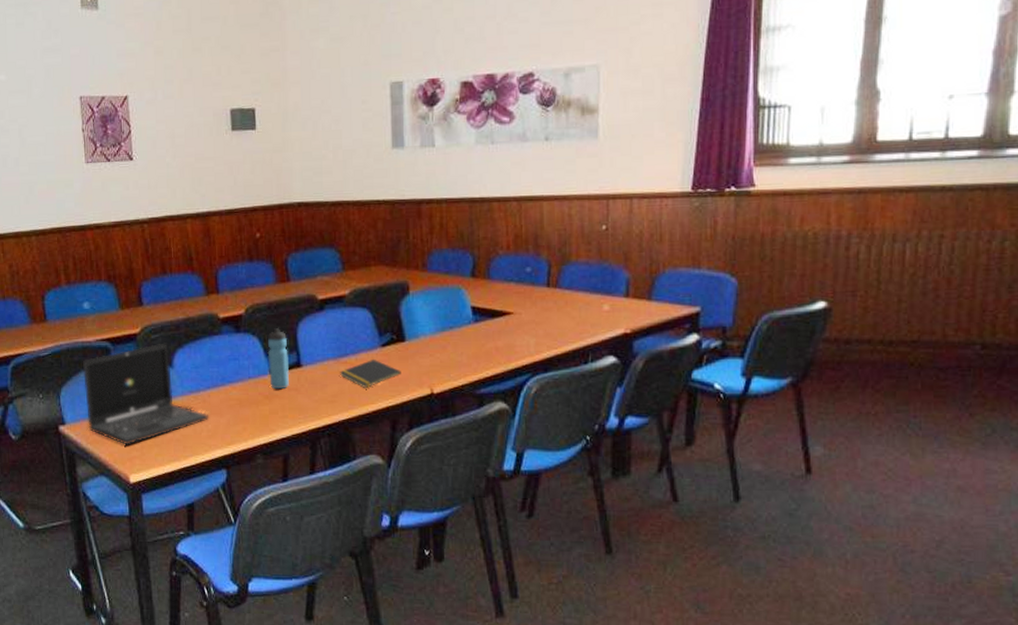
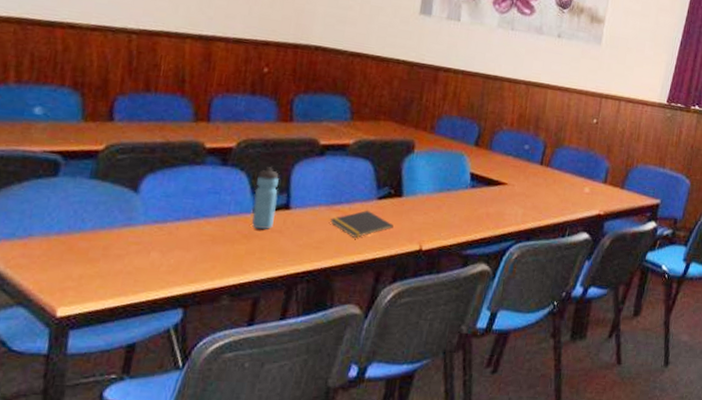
laptop: present [83,343,209,445] -> none [11,164,174,274]

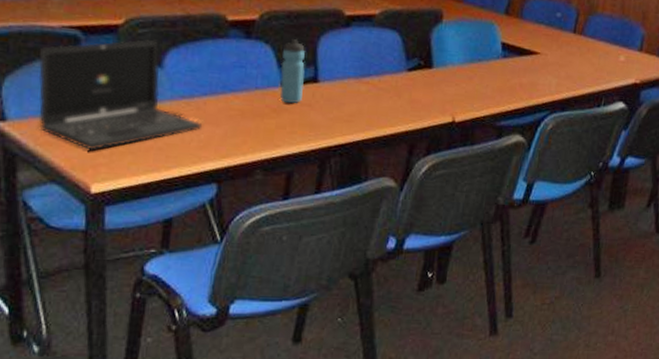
laptop: none [11,164,174,274] -> present [38,39,203,151]
notepad: present [330,210,394,238] -> none [360,82,425,110]

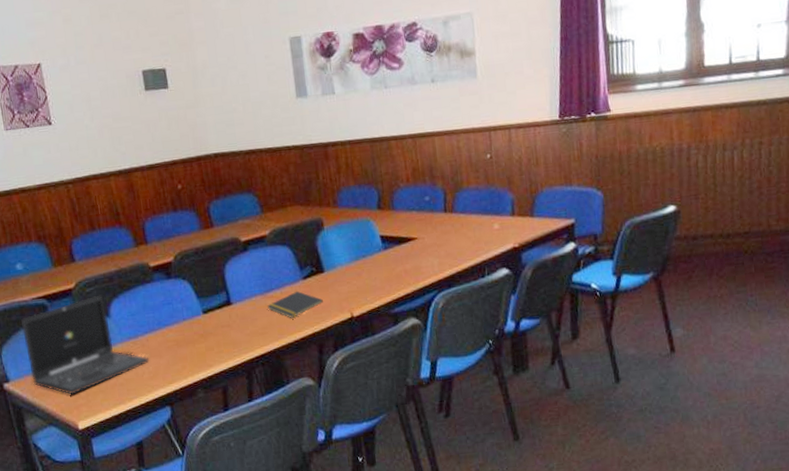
water bottle: present [280,38,305,104] -> none [198,270,222,328]
notepad: none [360,82,425,110] -> present [267,290,323,318]

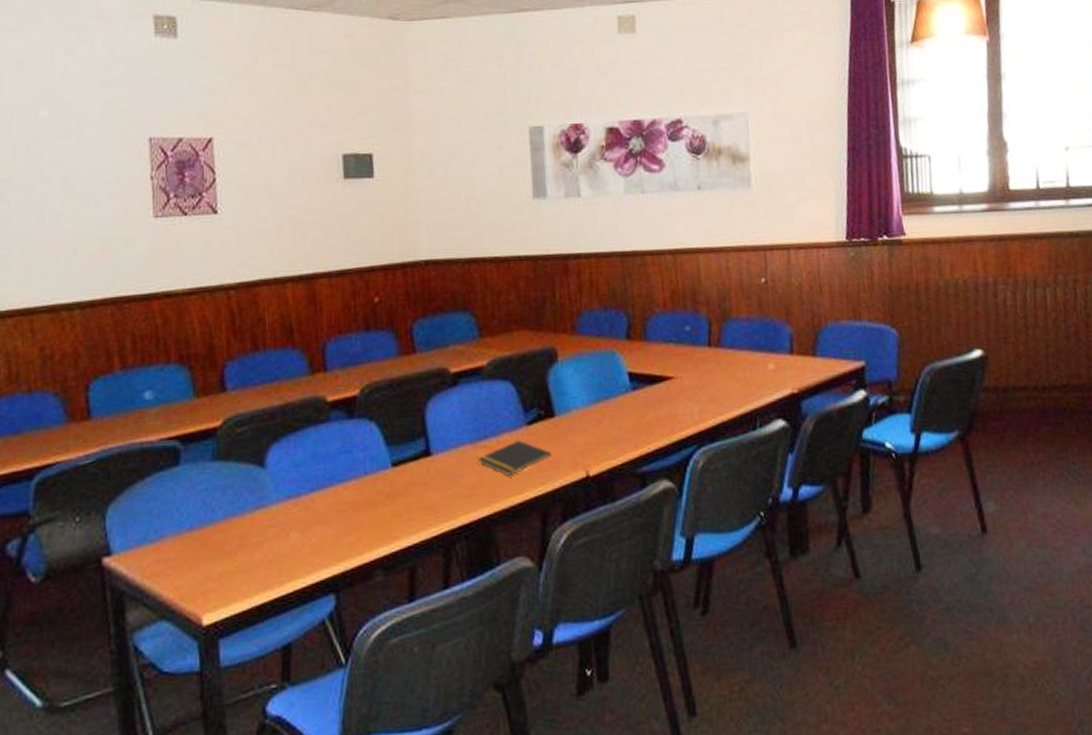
laptop: present [21,294,150,395] -> none [141,436,313,576]

